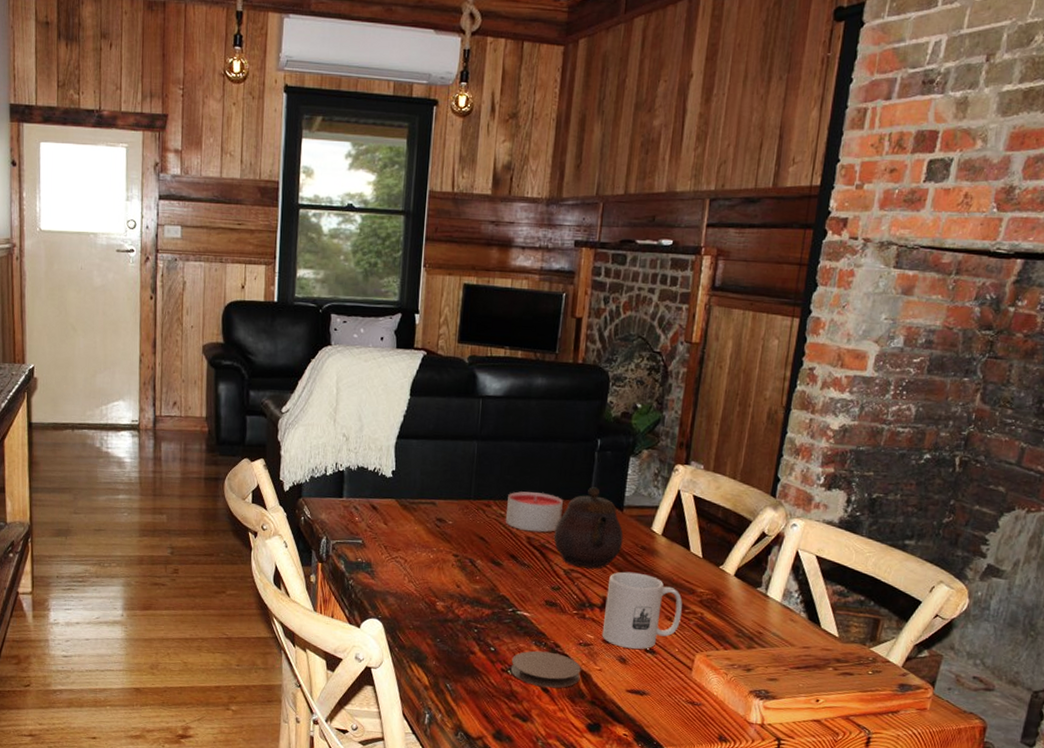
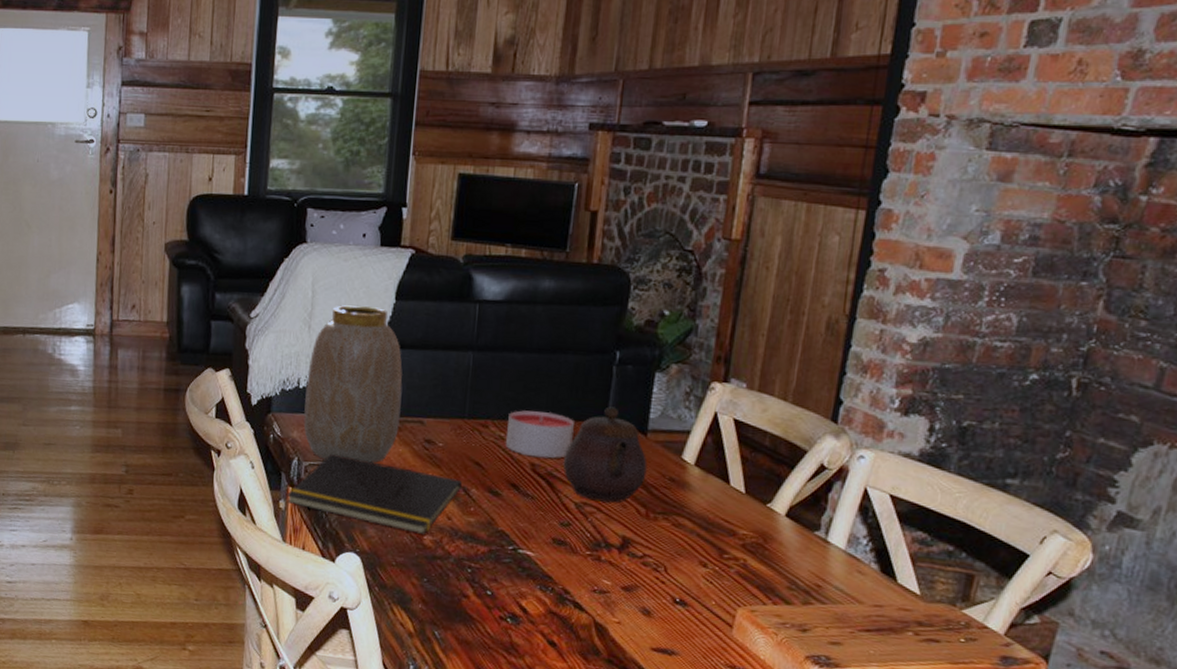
notepad: none [317,532,469,602] -> present [286,453,462,536]
vase: none [331,401,417,540] -> present [303,305,403,463]
coaster: present [510,650,581,688] -> none [510,596,596,642]
mug: present [602,571,683,650] -> none [621,507,721,600]

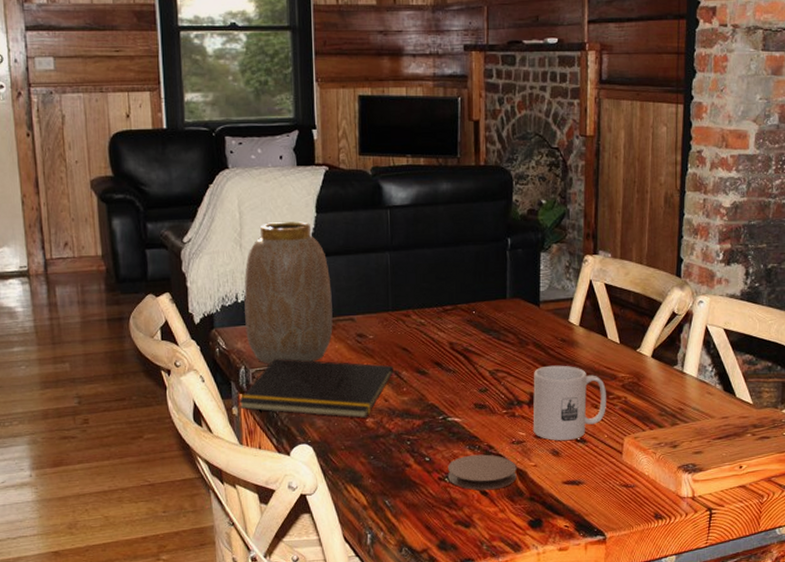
candle: present [506,410,574,459] -> none [426,297,481,337]
coaster: none [510,596,596,642] -> present [447,454,517,491]
teapot: present [563,406,648,503] -> none [475,286,543,367]
mug: none [621,507,721,600] -> present [533,365,606,441]

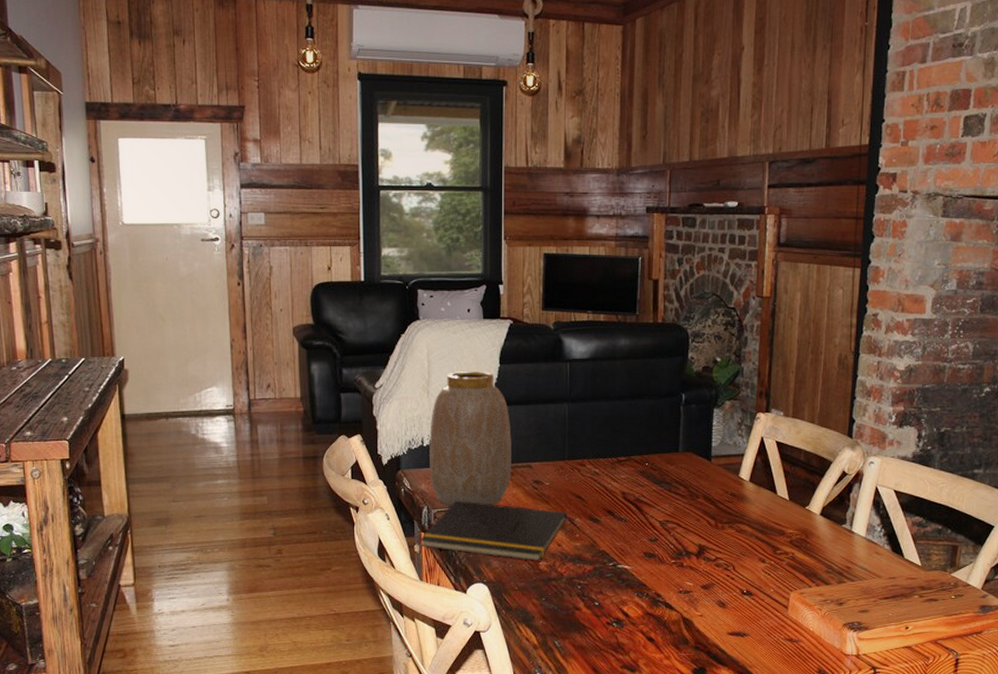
coaster: present [447,454,517,491] -> none [615,602,683,637]
mug: present [533,365,606,441] -> none [700,519,774,593]

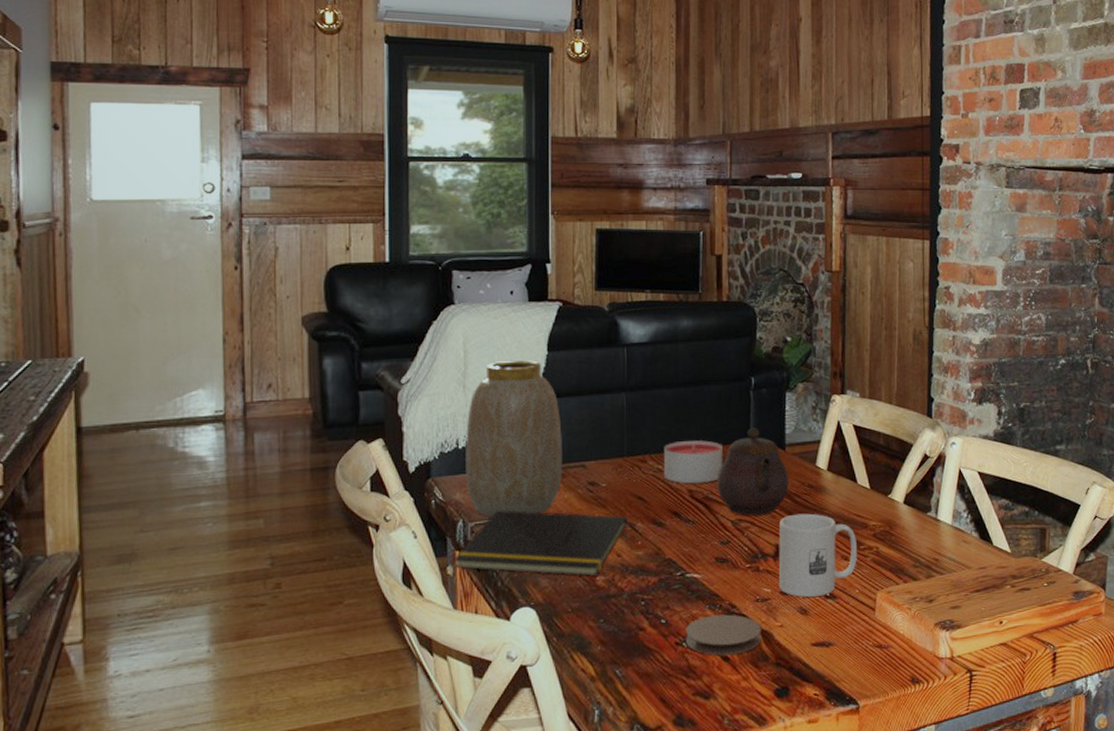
candle: none [601,449,654,487] -> present [664,440,723,484]
coaster: none [615,602,683,637] -> present [685,614,761,656]
teapot: none [647,440,713,518] -> present [717,428,789,516]
mug: none [700,519,774,593] -> present [778,513,857,598]

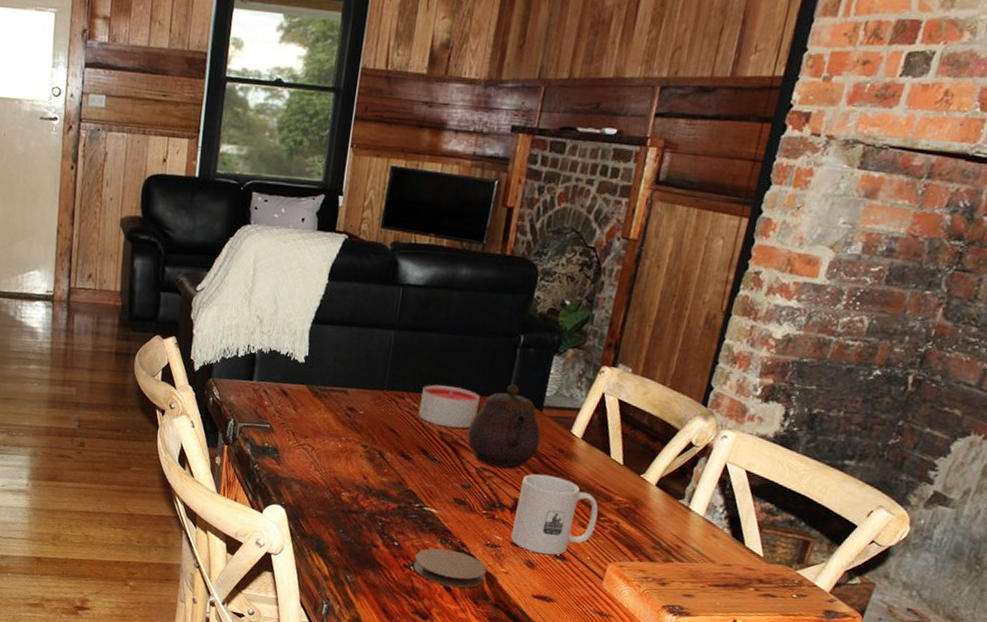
notepad: present [454,510,627,577] -> none [222,416,378,492]
vase: present [466,360,562,517] -> none [240,283,331,427]

